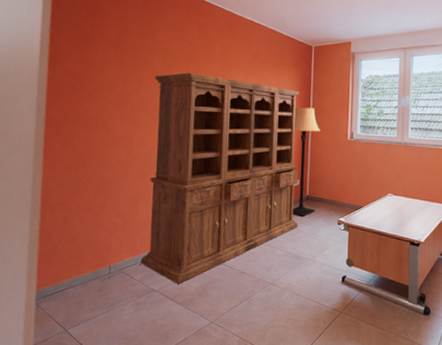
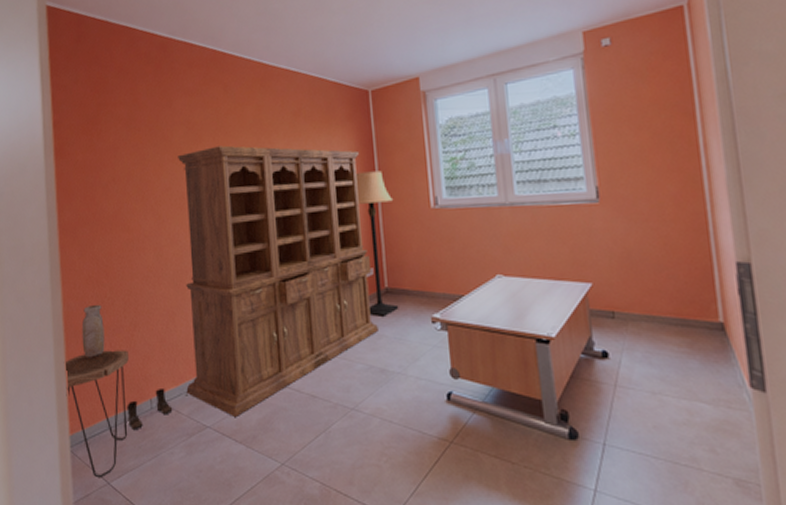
side table: none [36,224,95,326] -> present [63,350,129,478]
vase: none [55,187,77,230] -> present [81,304,105,358]
boots: none [88,257,128,290] -> present [127,387,173,431]

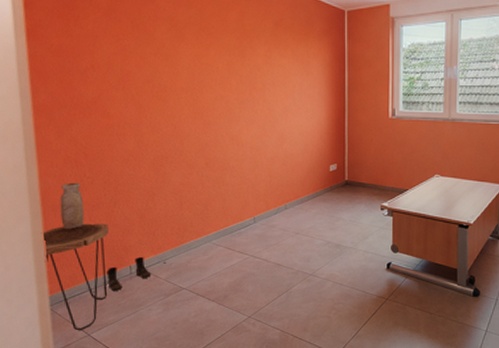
bookcase: present [178,145,378,418] -> none [160,45,337,281]
lamp: present [355,170,399,317] -> none [327,82,359,203]

